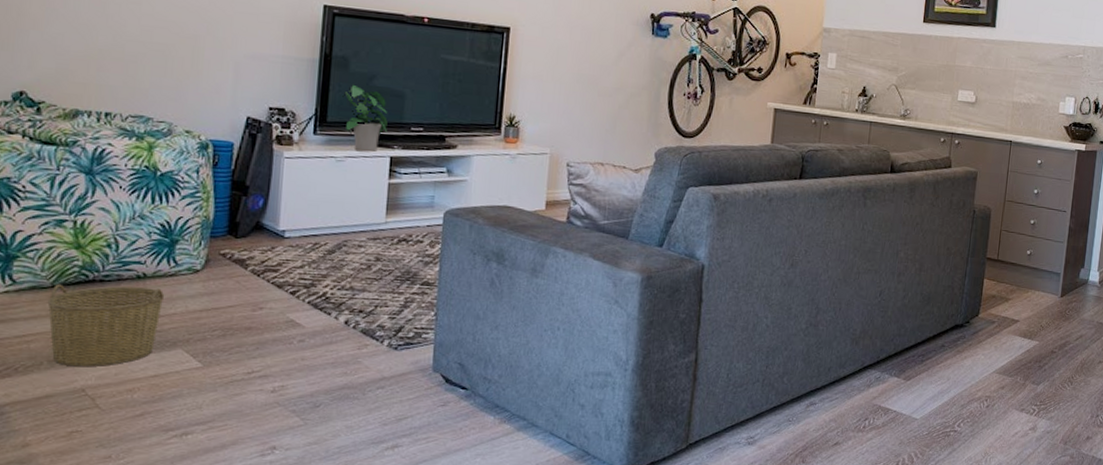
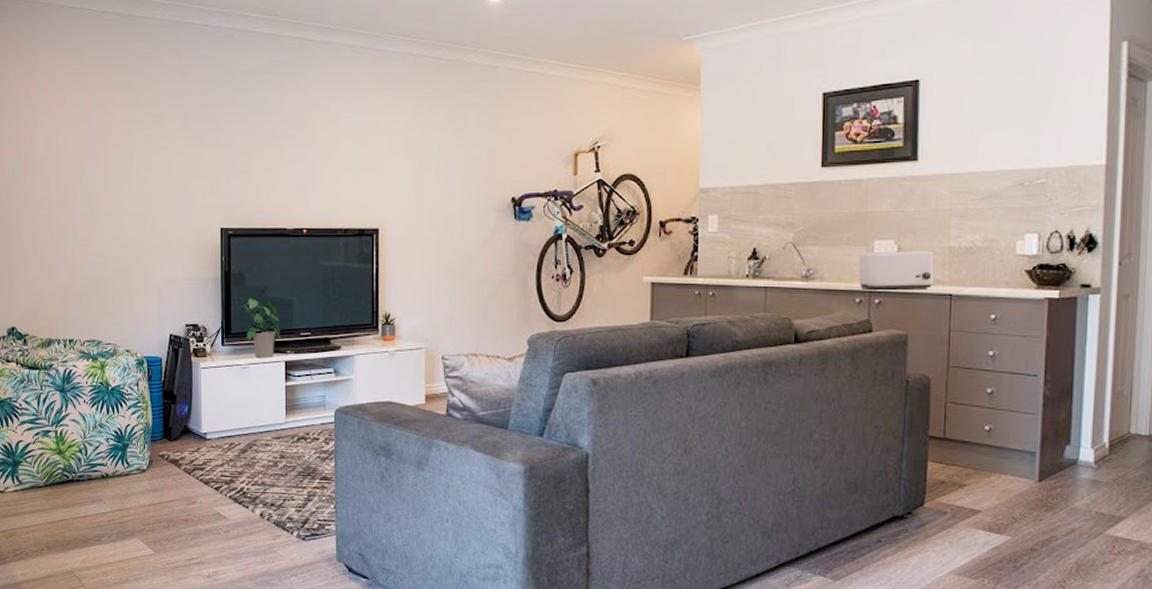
basket: present [47,284,165,367] -> none [43,483,123,553]
toaster: none [944,99,1002,135] -> present [858,251,934,290]

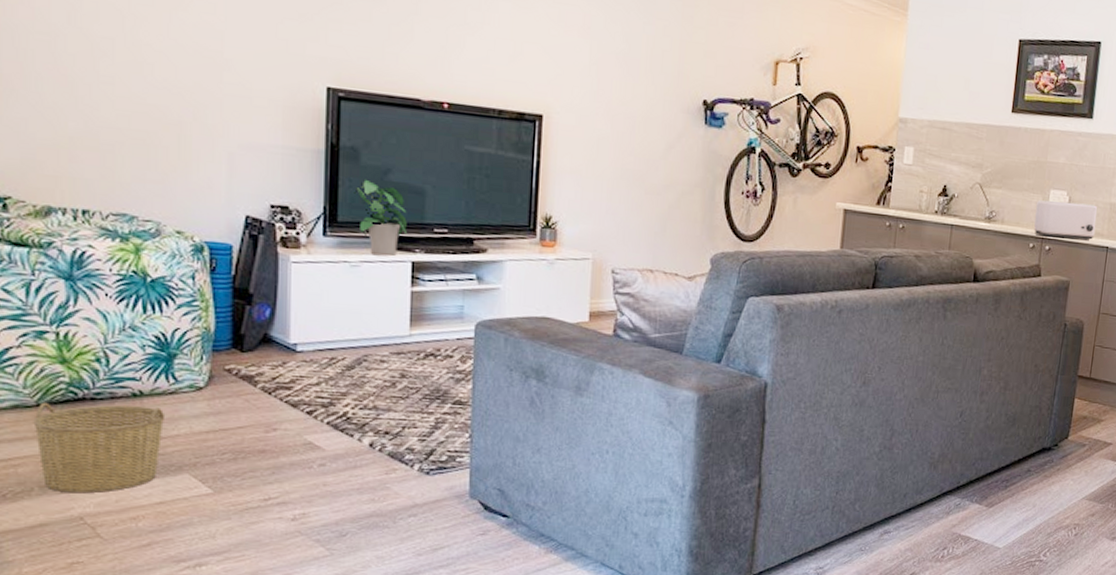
basket: none [43,483,123,553] -> present [33,402,166,494]

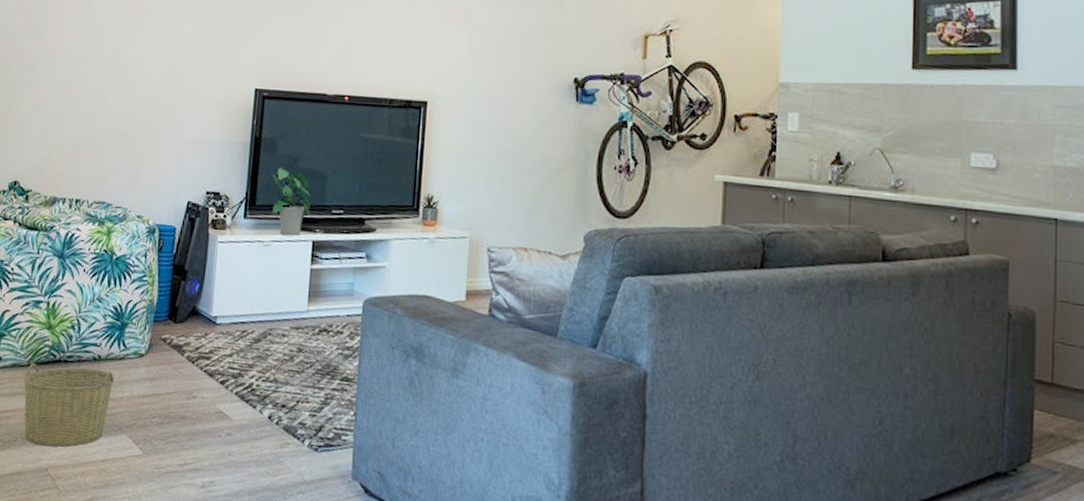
toaster: present [1034,200,1098,240] -> none [953,165,1037,211]

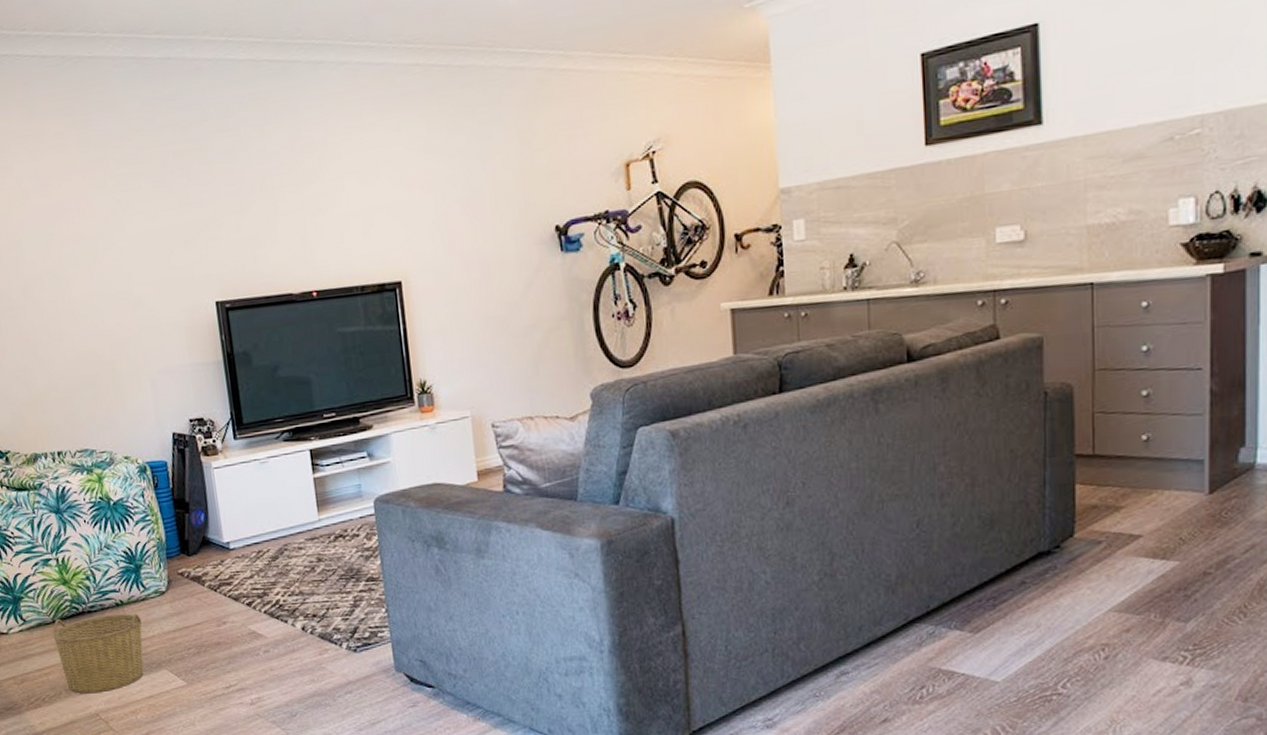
potted plant: present [270,166,311,237] -> none [252,379,301,450]

